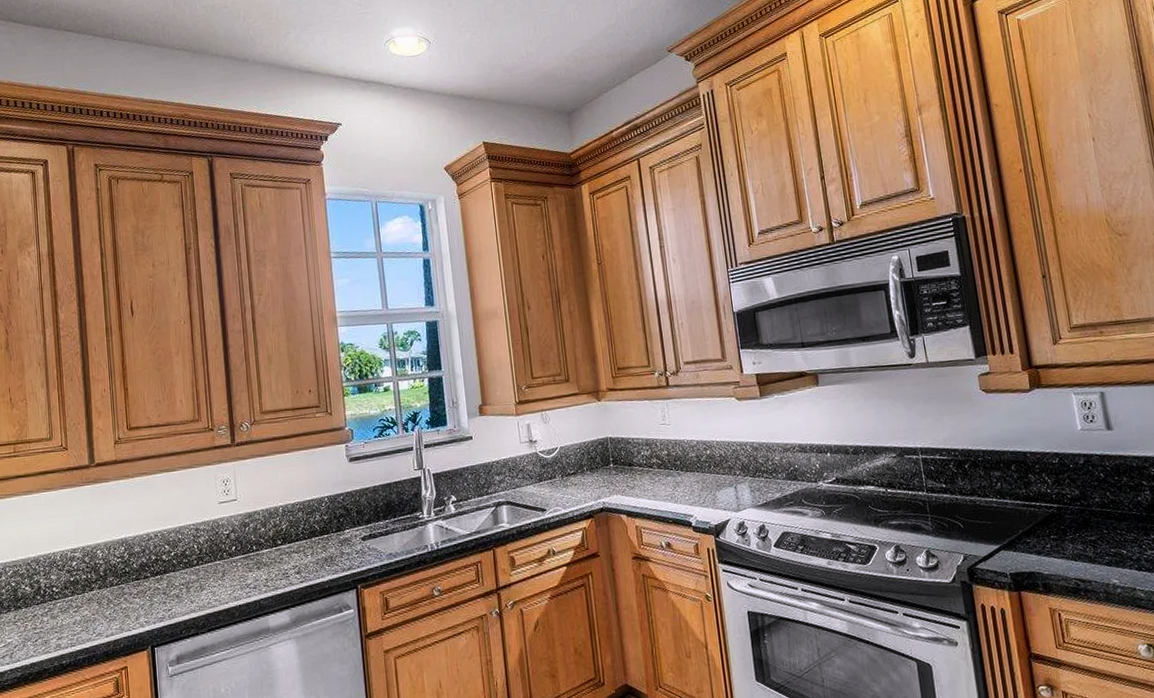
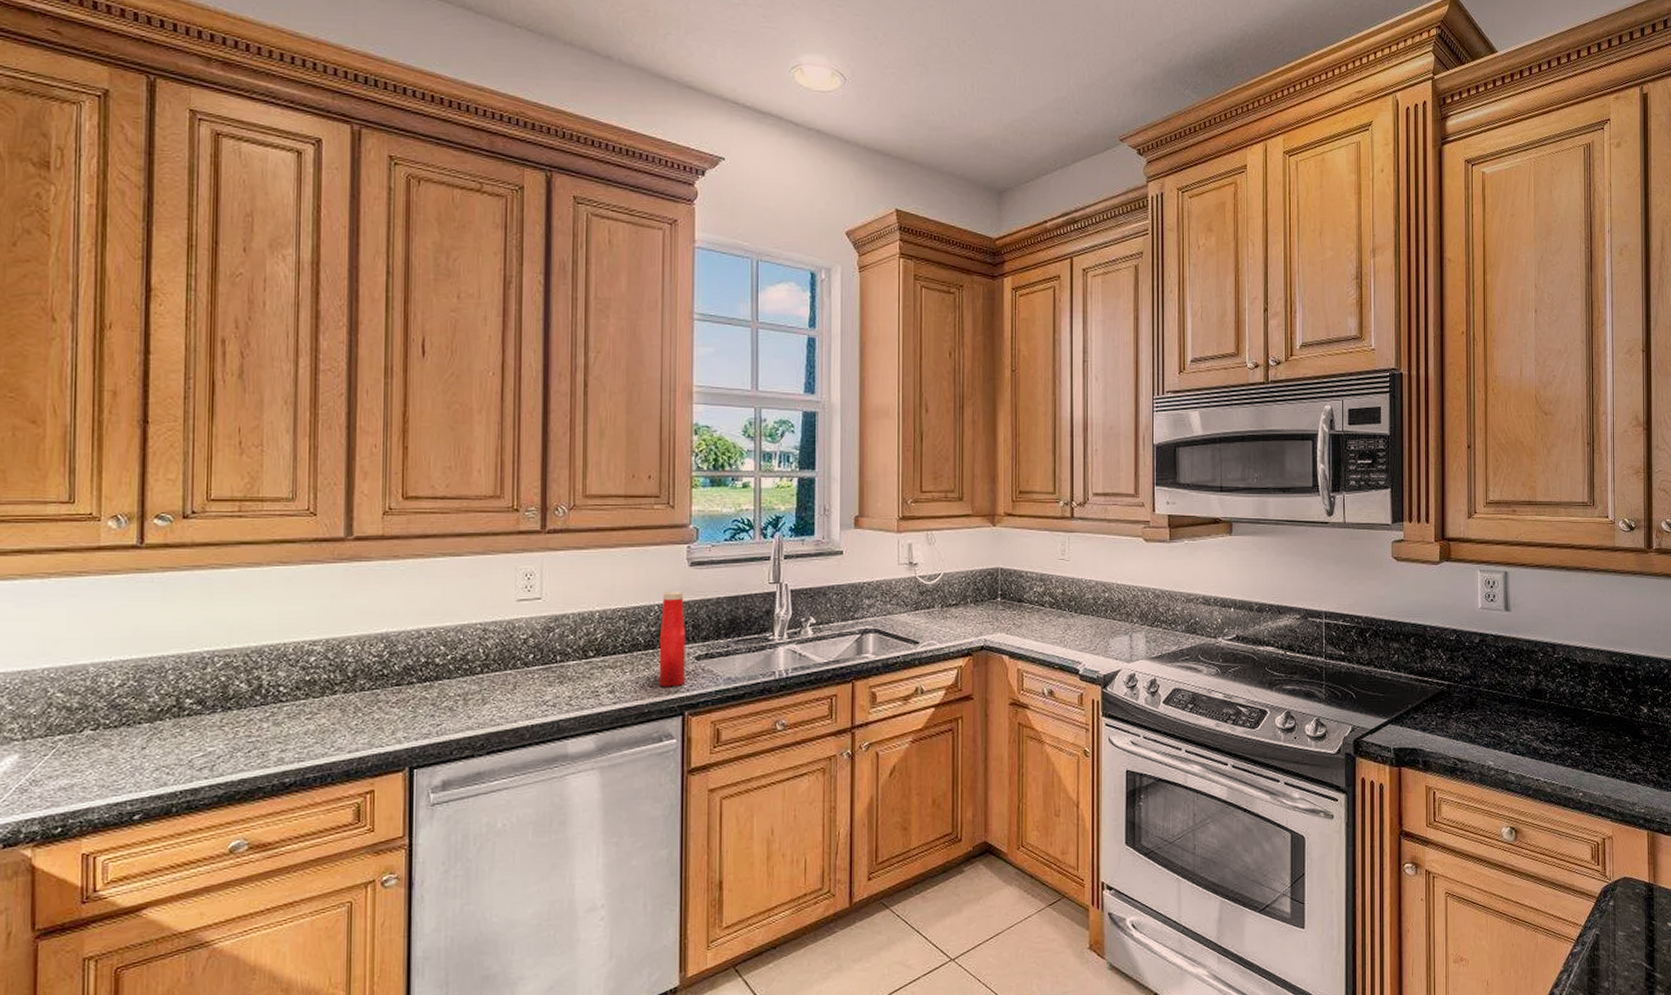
ketchup bottle: none [330,484,355,566] -> present [658,591,685,687]

